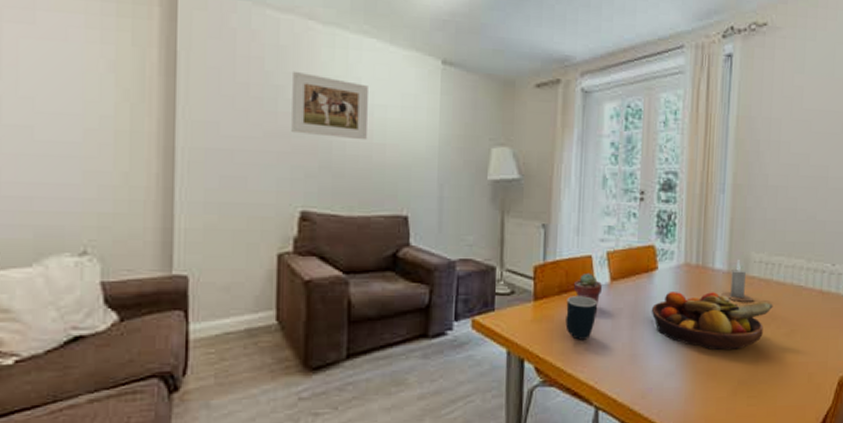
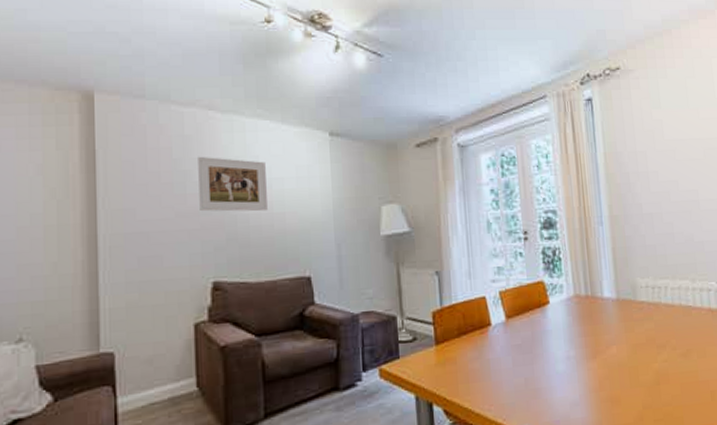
mug: present [565,296,597,340] -> none [466,336,497,379]
potted succulent: present [573,272,602,309] -> none [471,313,499,348]
fruit bowl: present [651,292,773,351] -> none [548,320,666,378]
candle: present [721,260,753,302] -> none [614,287,646,328]

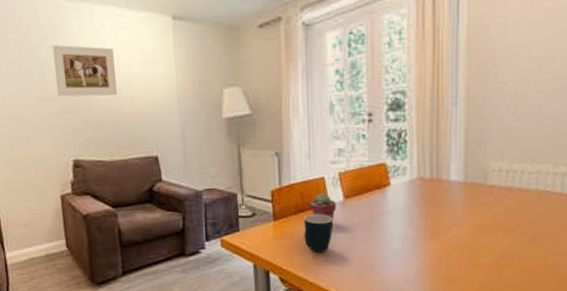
mug: none [466,336,497,379] -> present [303,214,333,253]
potted succulent: none [471,313,499,348] -> present [308,193,336,225]

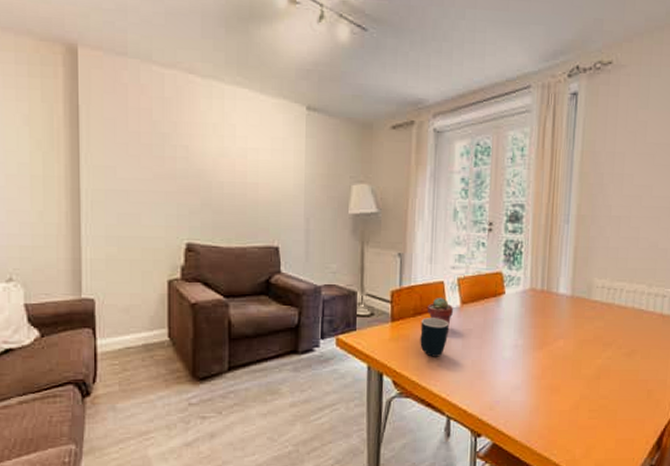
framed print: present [53,44,117,97] -> none [177,120,242,180]

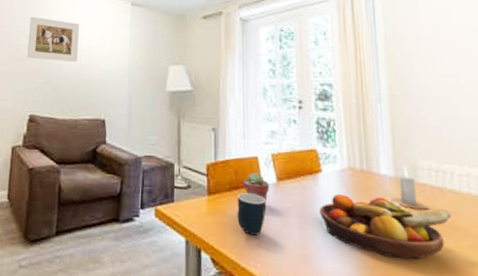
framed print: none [177,120,242,180] -> present [27,16,79,63]
fruit bowl: none [498,314,615,368] -> present [319,194,452,260]
candle: none [565,285,596,324] -> present [391,166,427,210]

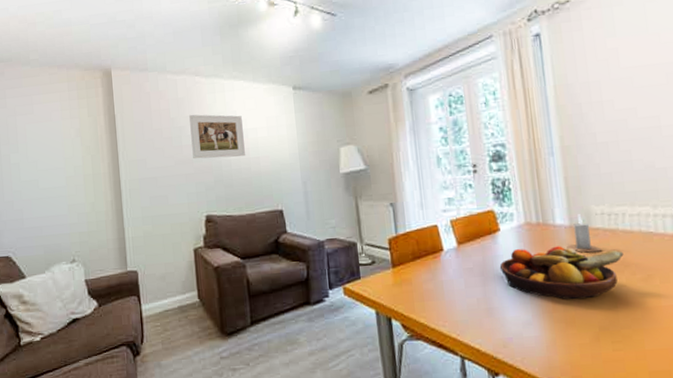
mug: present [237,193,266,236] -> none [420,260,450,299]
potted succulent: present [242,172,269,207] -> none [424,239,451,271]

